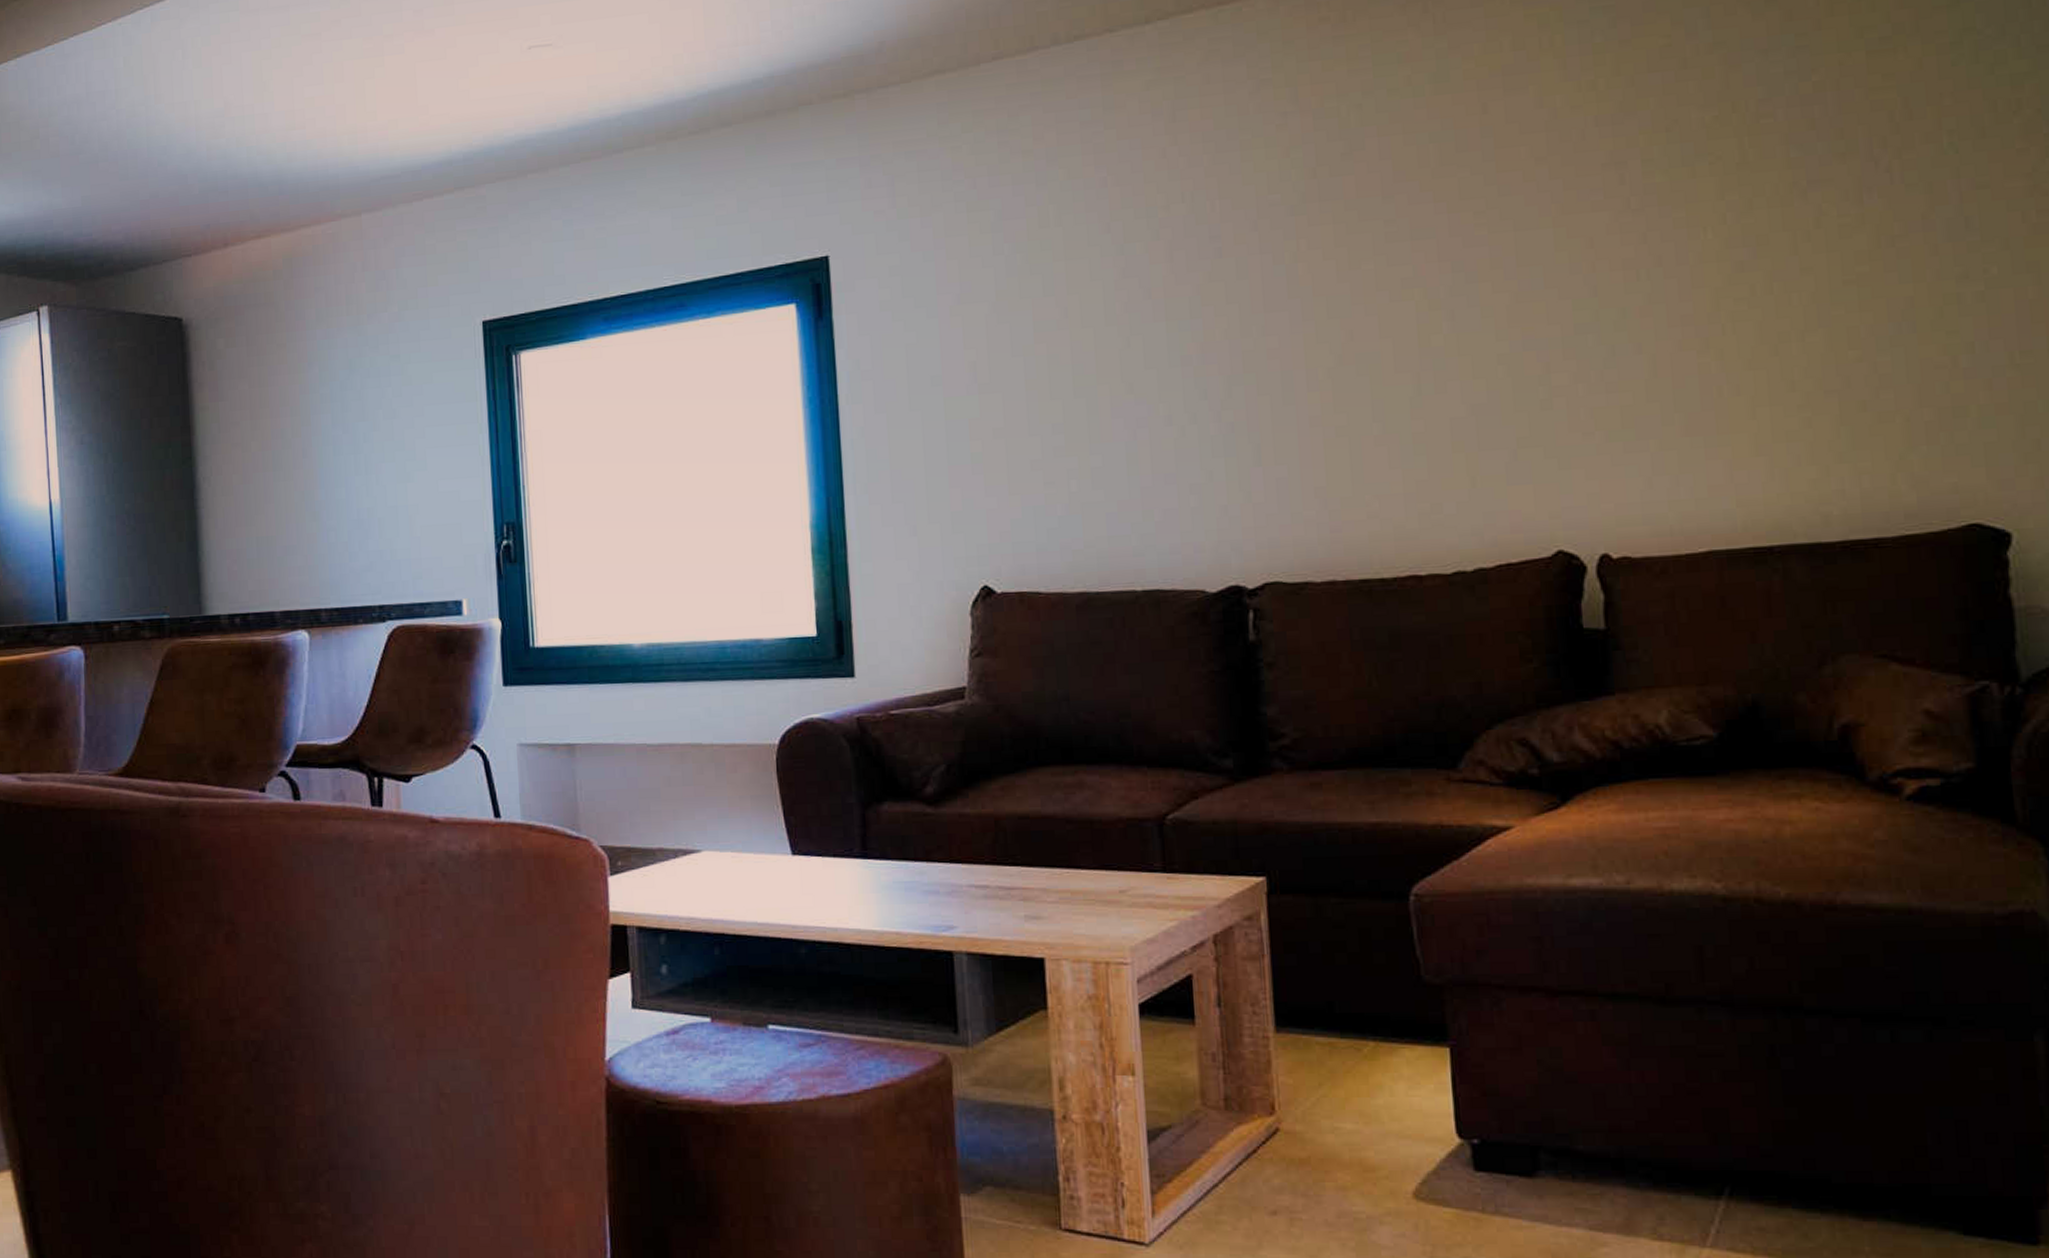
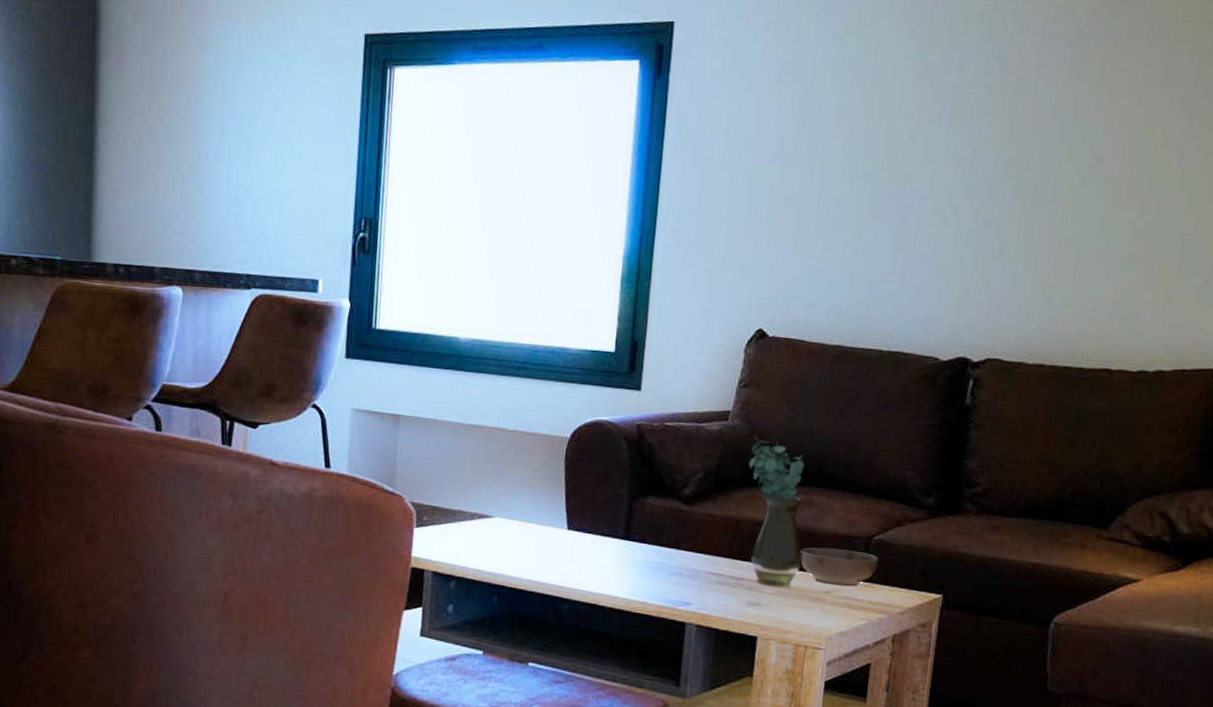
vase: none [998,711,1084,894] -> present [749,435,805,588]
bowl: none [1079,836,1179,882] -> present [800,547,879,587]

